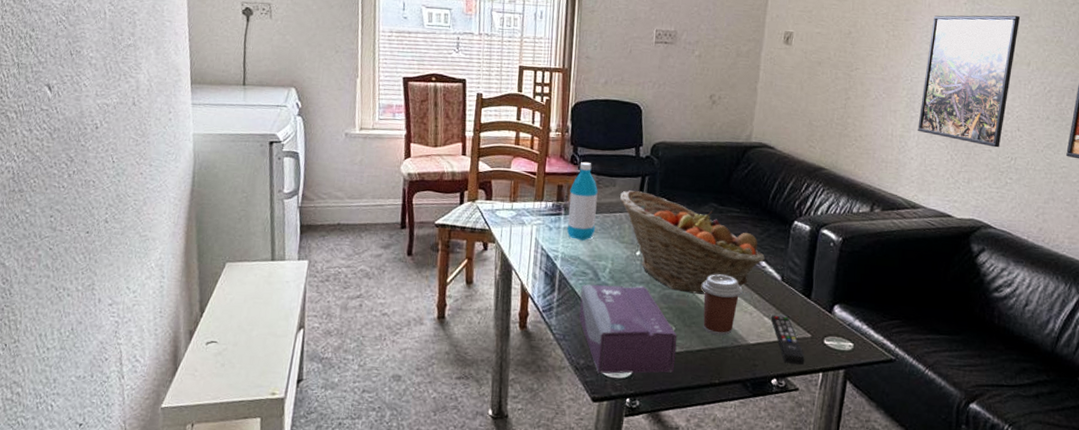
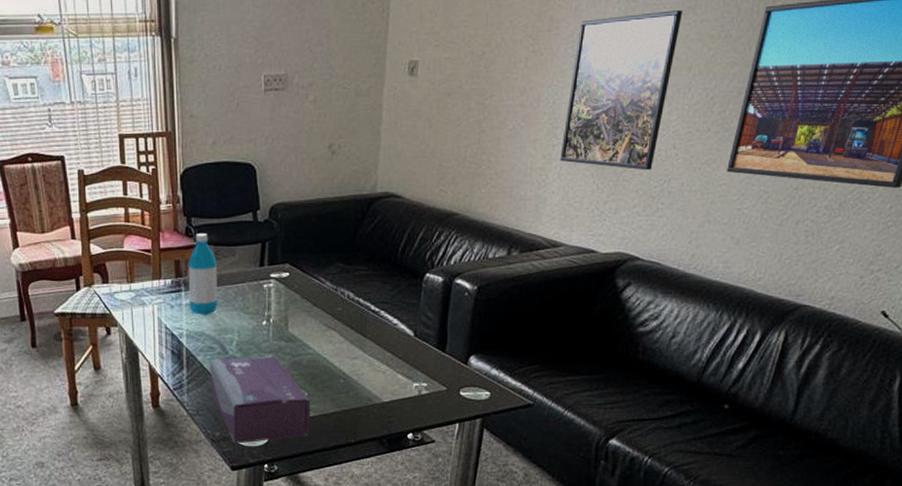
fruit basket: present [620,190,765,294] -> none [241,258,396,358]
coffee cup: present [702,274,742,336] -> none [332,336,373,397]
remote control: present [771,315,805,365] -> none [405,371,441,417]

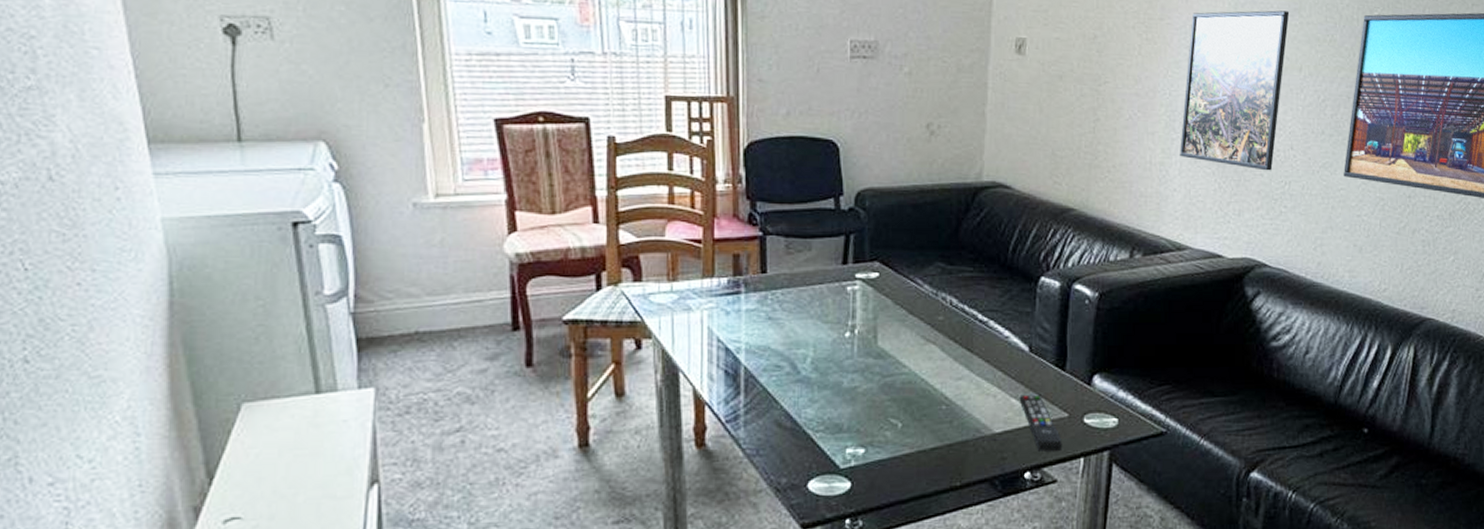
water bottle: present [188,232,219,316] -> none [750,220,789,326]
tissue box: present [210,356,311,444] -> none [775,376,905,493]
remote control: none [405,371,441,417] -> present [1020,394,1062,451]

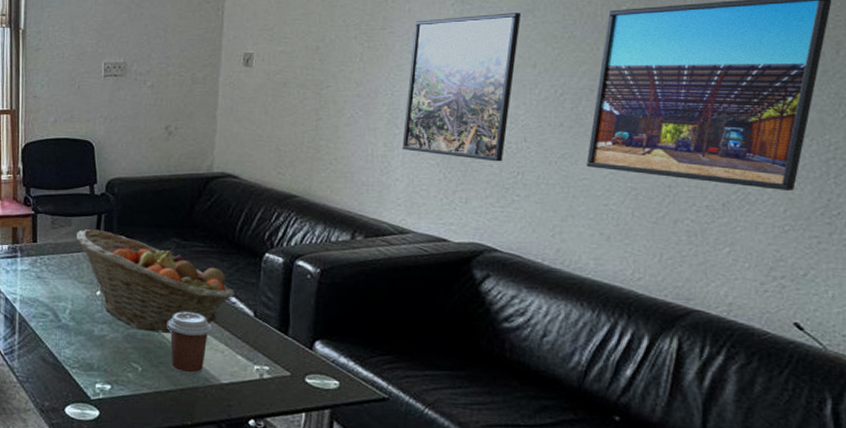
fruit basket: none [819,254,1007,379] -> present [77,229,234,333]
coffee cup: none [932,351,982,427] -> present [168,312,211,376]
remote control: present [1020,394,1062,451] -> none [245,353,285,405]

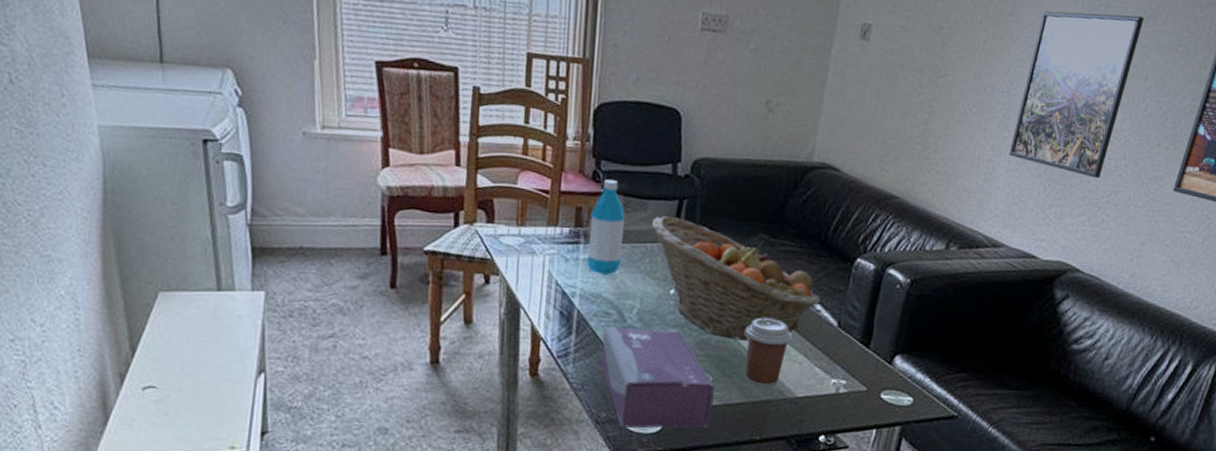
water bottle: none [24,202,53,283] -> present [586,179,626,276]
tissue box: none [41,326,144,416] -> present [600,326,715,429]

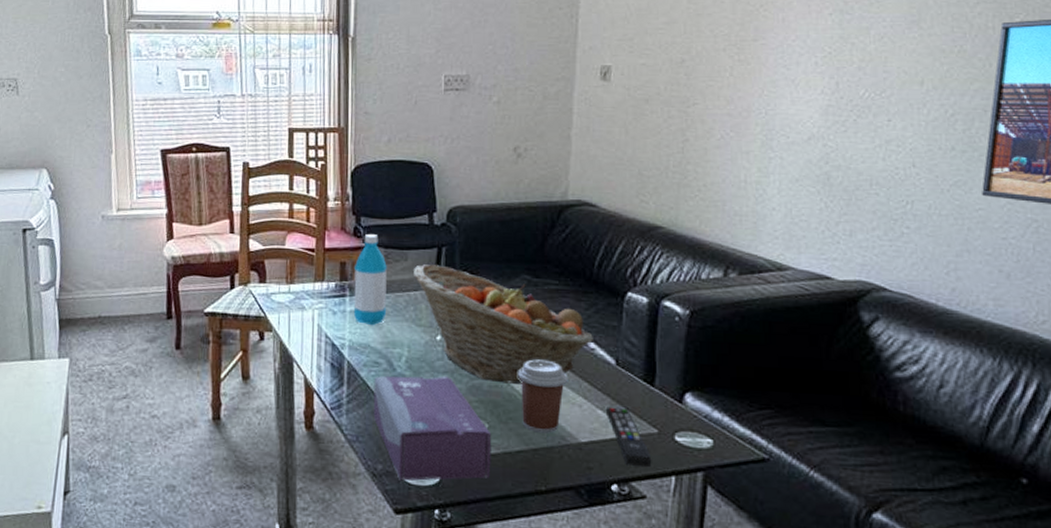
remote control: none [823,365,858,420] -> present [607,406,652,467]
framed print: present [1009,11,1145,179] -> none [778,24,906,190]

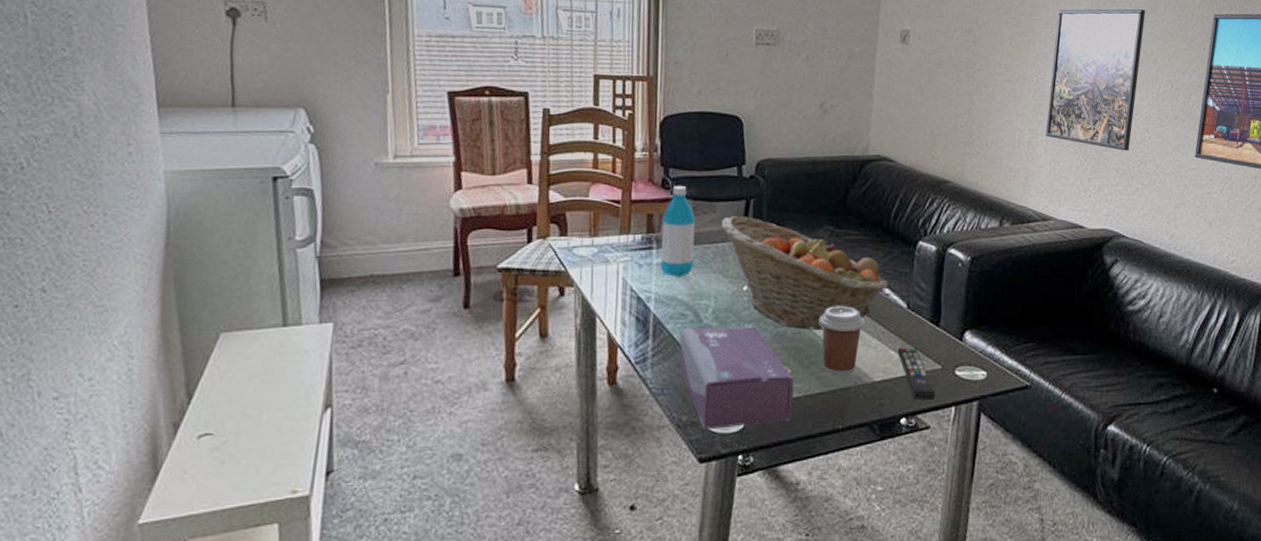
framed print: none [778,24,906,190] -> present [1046,9,1146,151]

